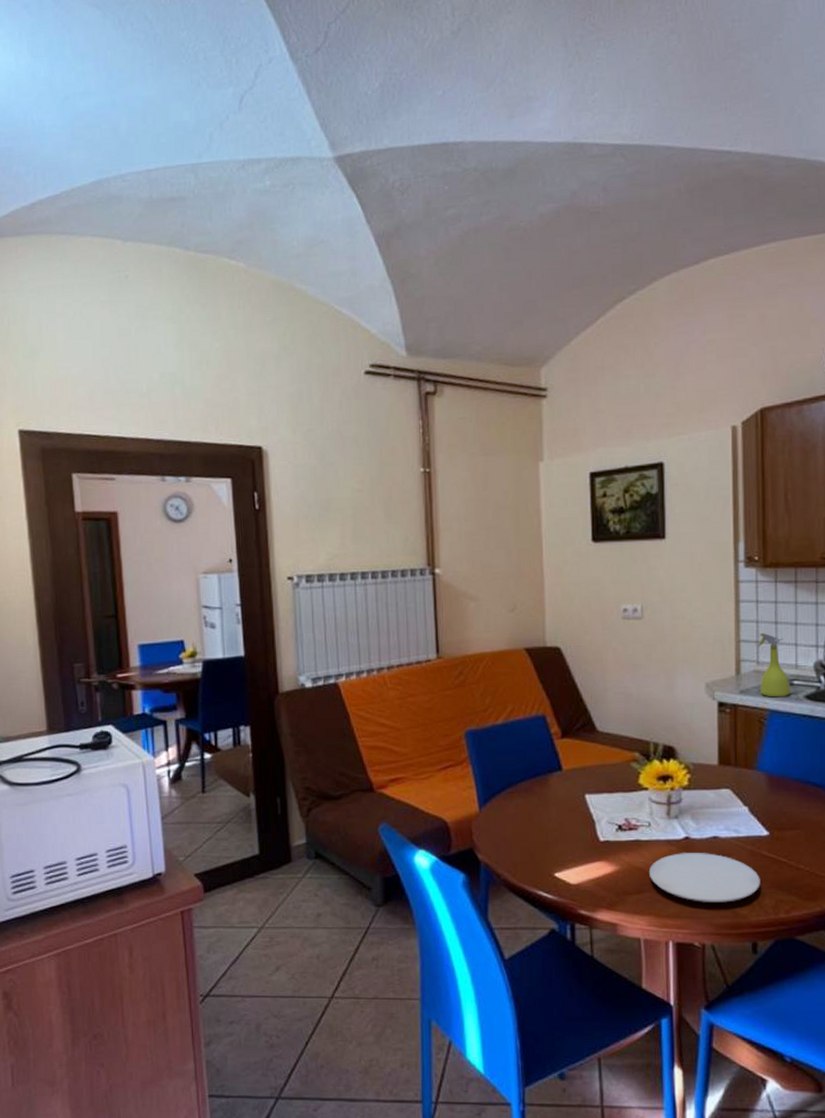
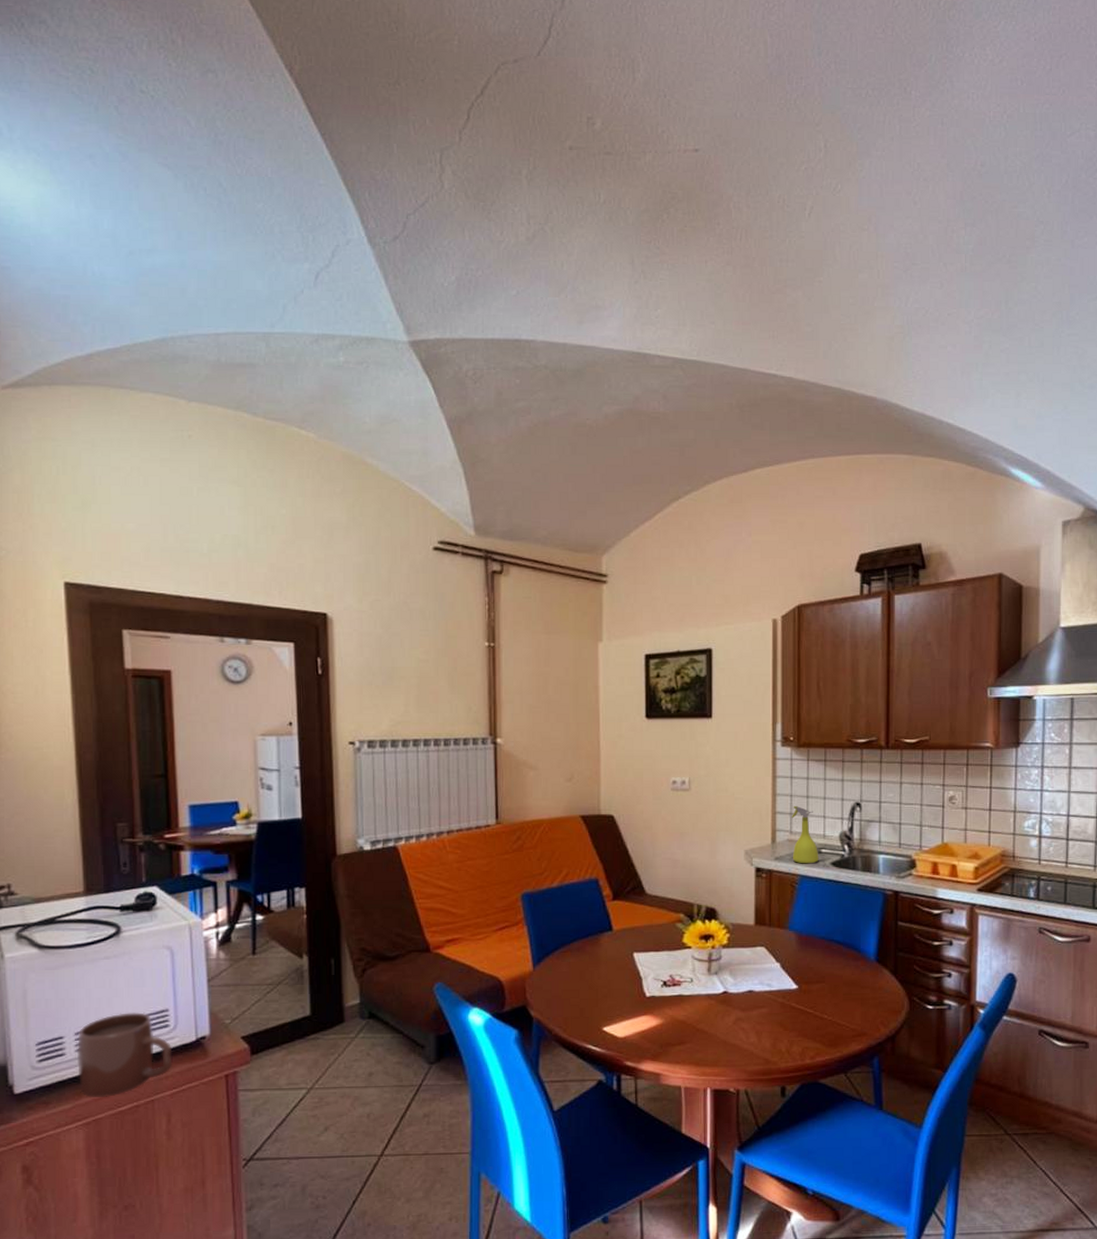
mug: none [46,848,132,929] -> present [76,1012,173,1098]
plate: present [648,853,760,904] -> none [690,1006,789,1052]

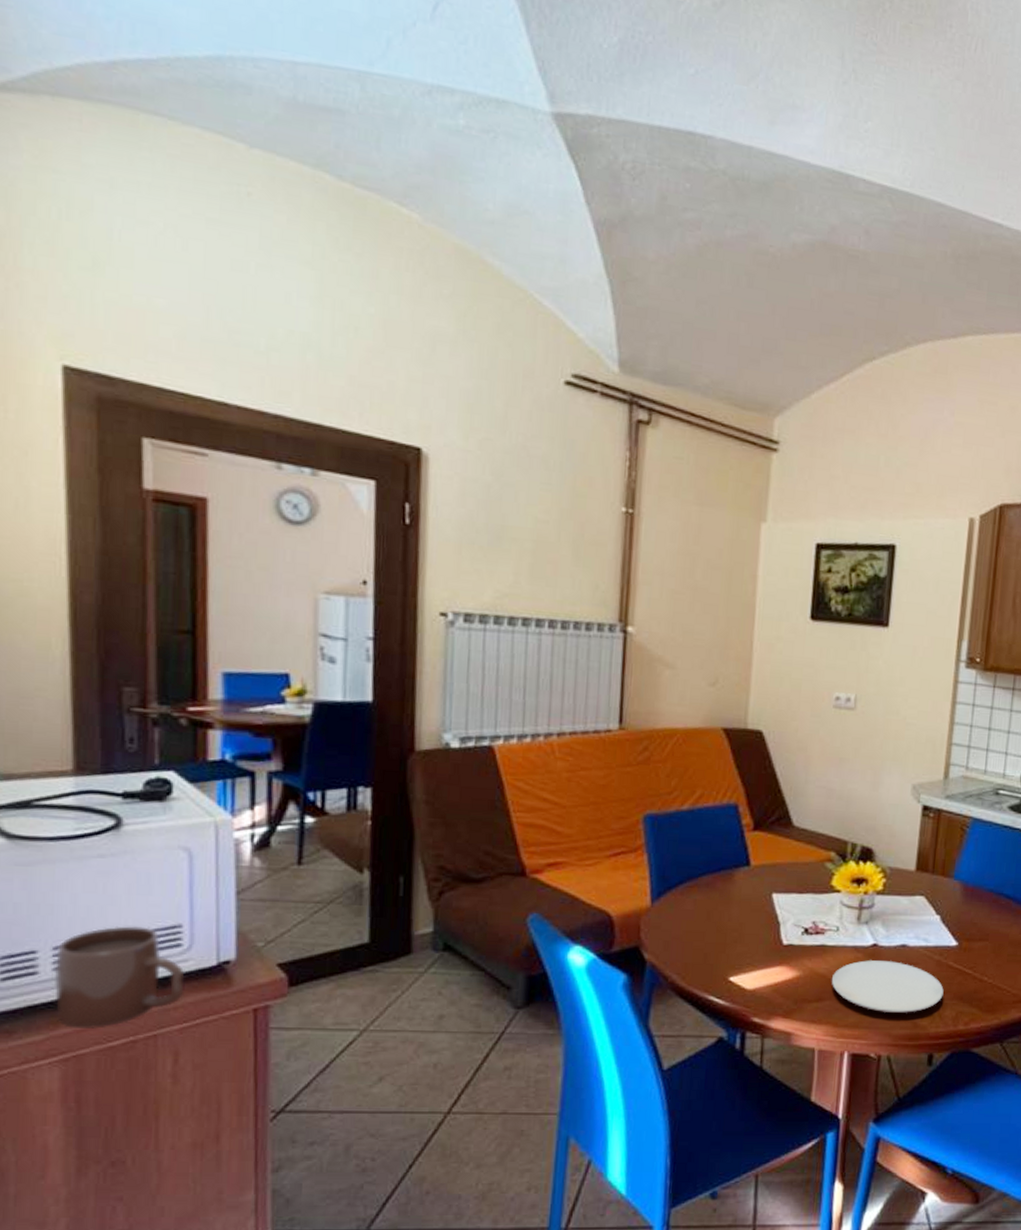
plate: none [690,1006,789,1052] -> present [831,960,944,1014]
spray bottle: present [791,805,819,864] -> none [965,737,996,806]

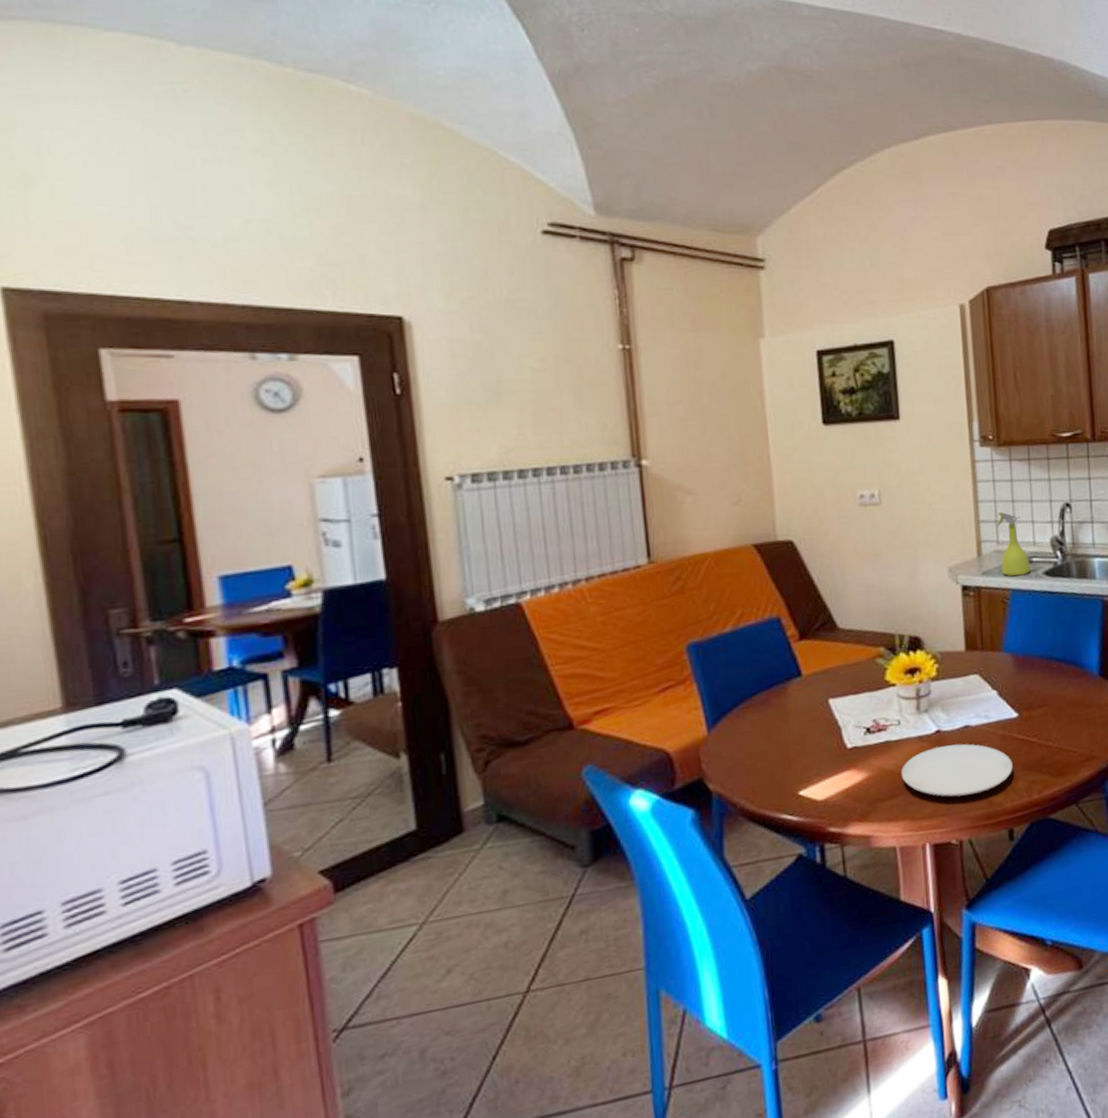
mug: present [53,926,185,1029] -> none [65,859,218,988]
spray bottle: none [965,737,996,806] -> present [996,511,1031,577]

